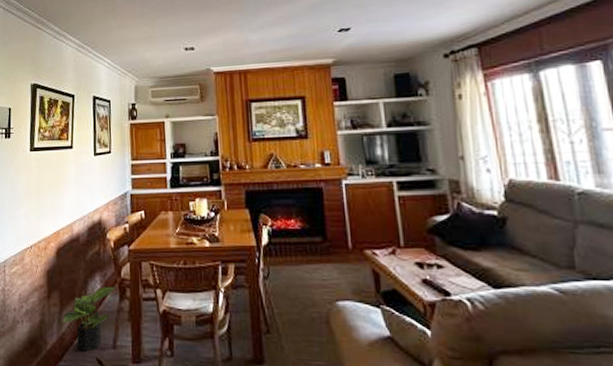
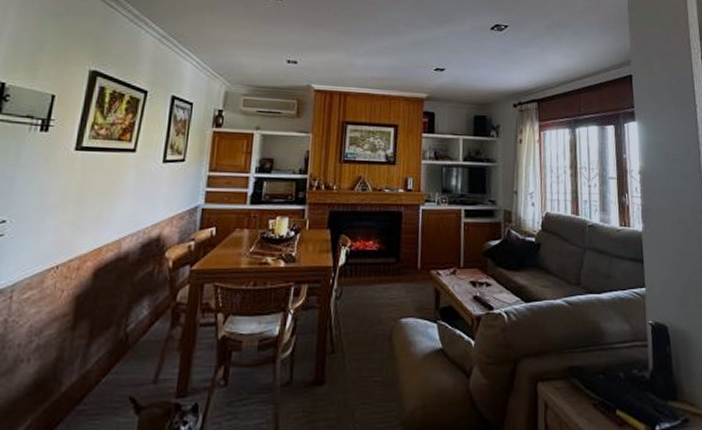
potted plant: present [62,286,117,352] -> none [88,312,169,390]

